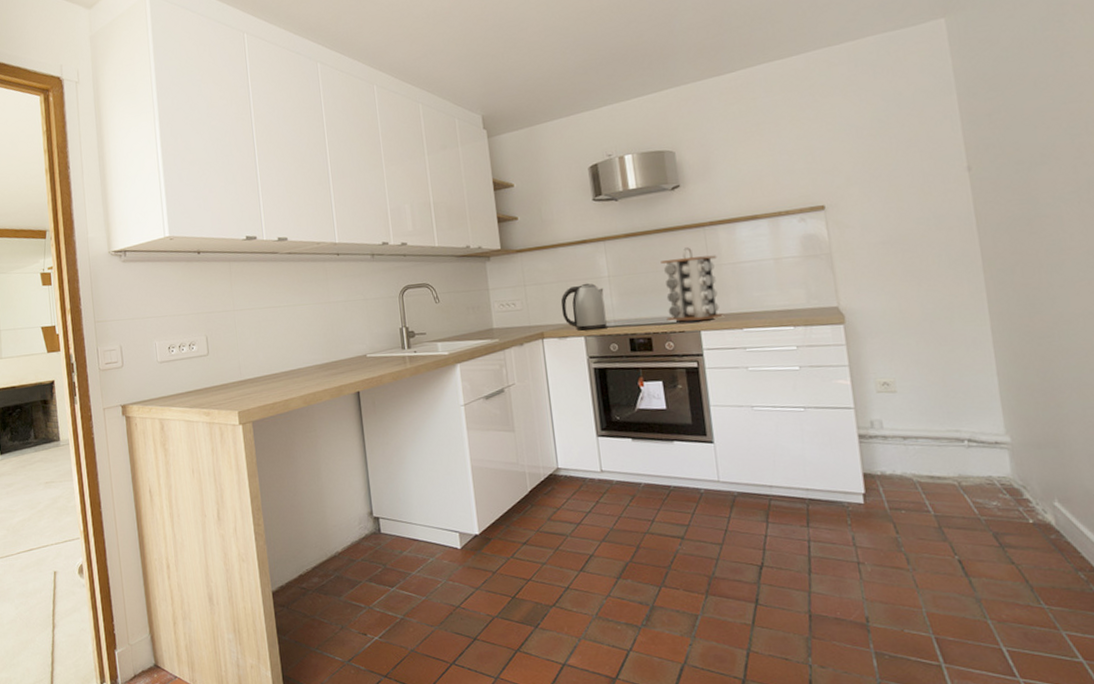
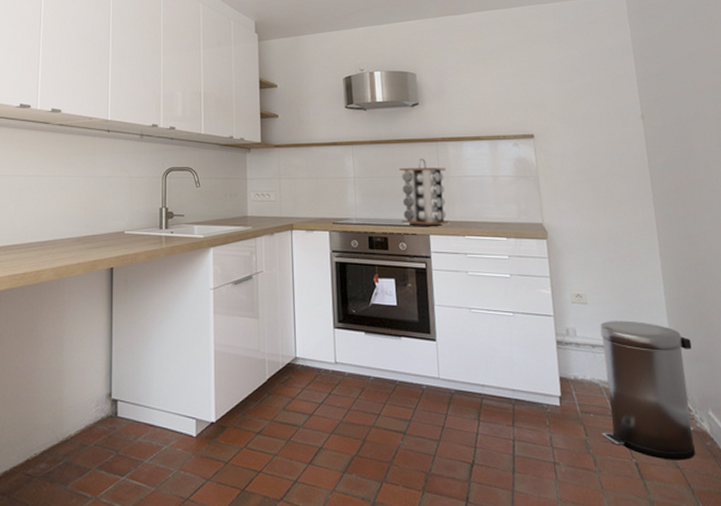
kettle: present [560,283,607,331] -> none [310,181,350,226]
pedal bin: none [913,407,1035,556] -> present [600,320,695,460]

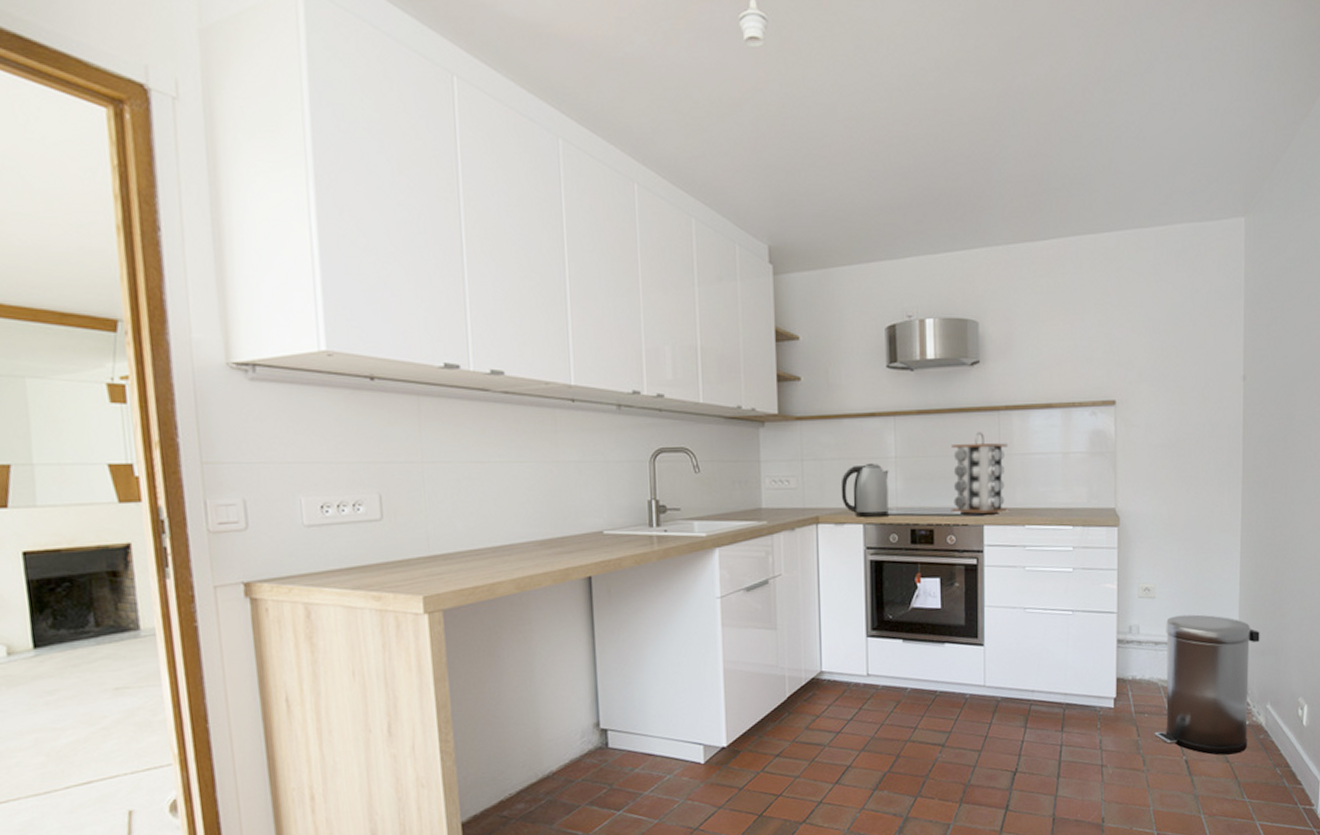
kettle: none [310,181,350,226] -> present [841,462,889,518]

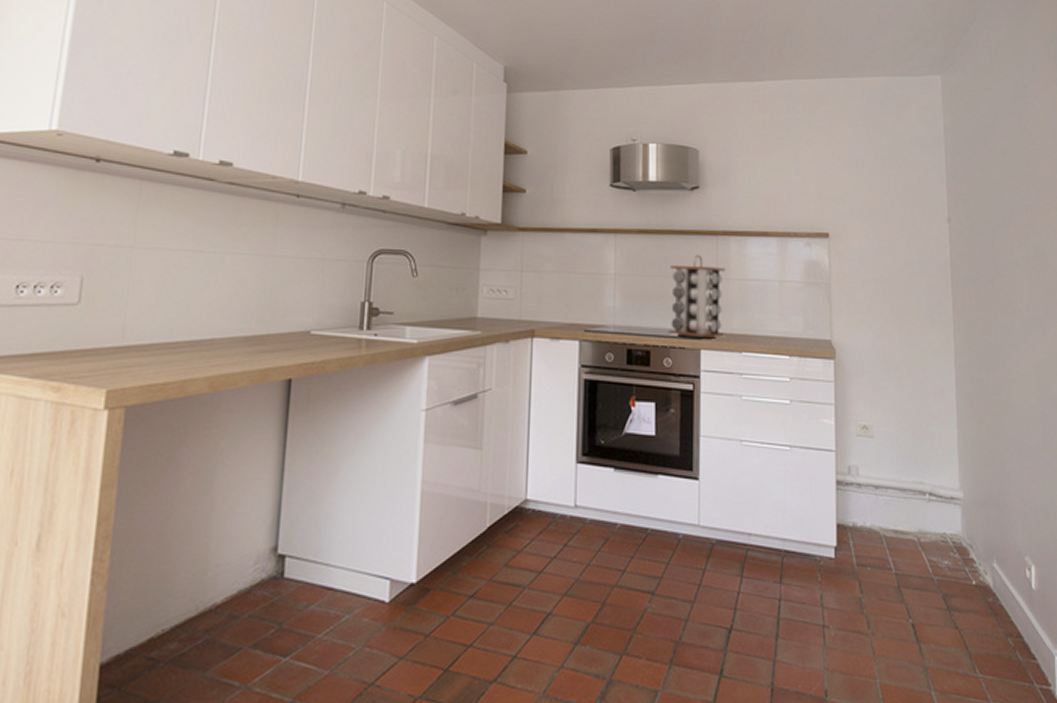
kettle: present [841,462,889,518] -> none [558,278,608,335]
pedal bin: present [1154,614,1260,755] -> none [878,457,981,620]

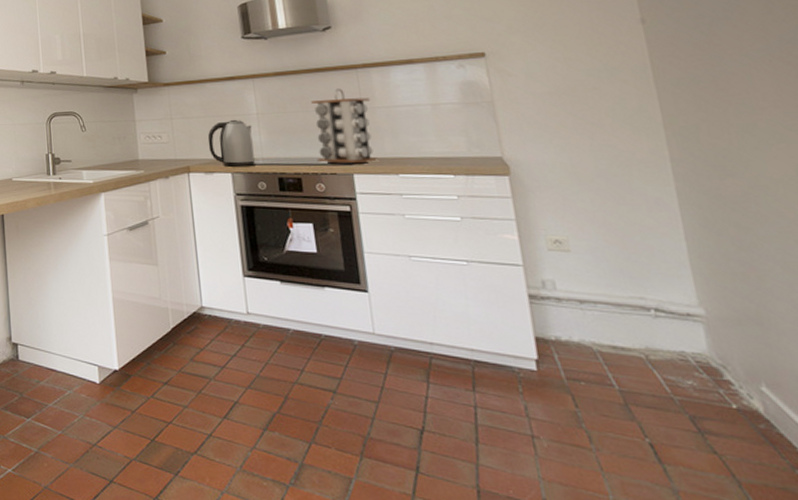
kettle: none [558,278,608,335] -> present [207,119,255,168]

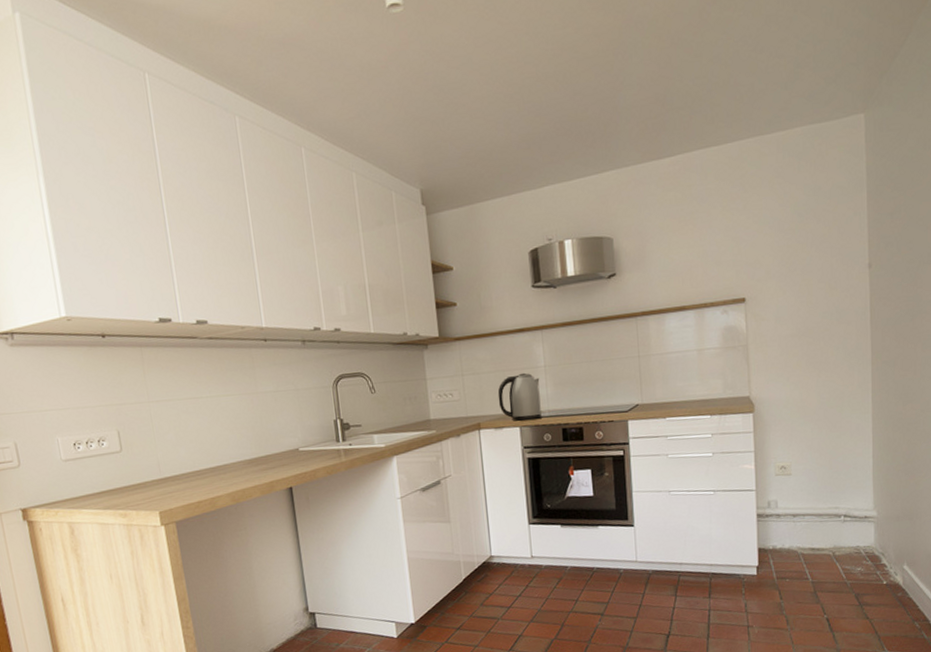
spice rack: present [311,88,378,165] -> none [594,337,649,412]

